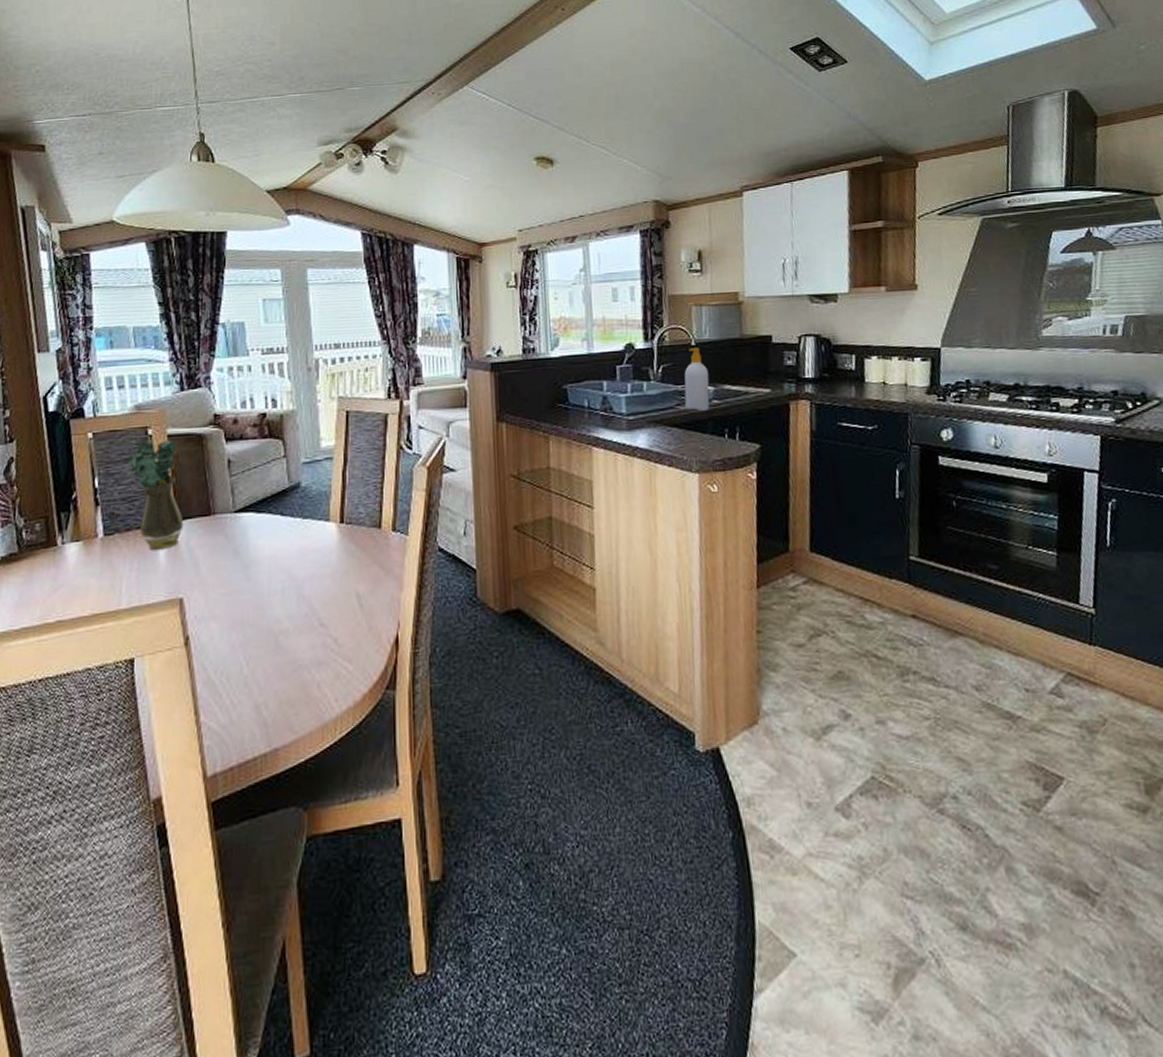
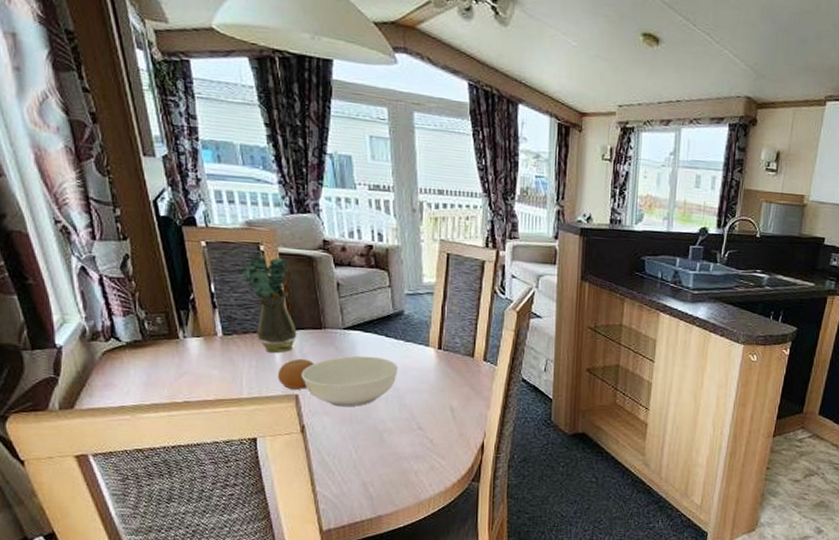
fruit: none [160,553,201,592] -> present [277,359,314,389]
bowl: none [187,540,296,608] -> present [301,355,399,407]
soap bottle: present [684,348,710,413] -> none [742,239,767,295]

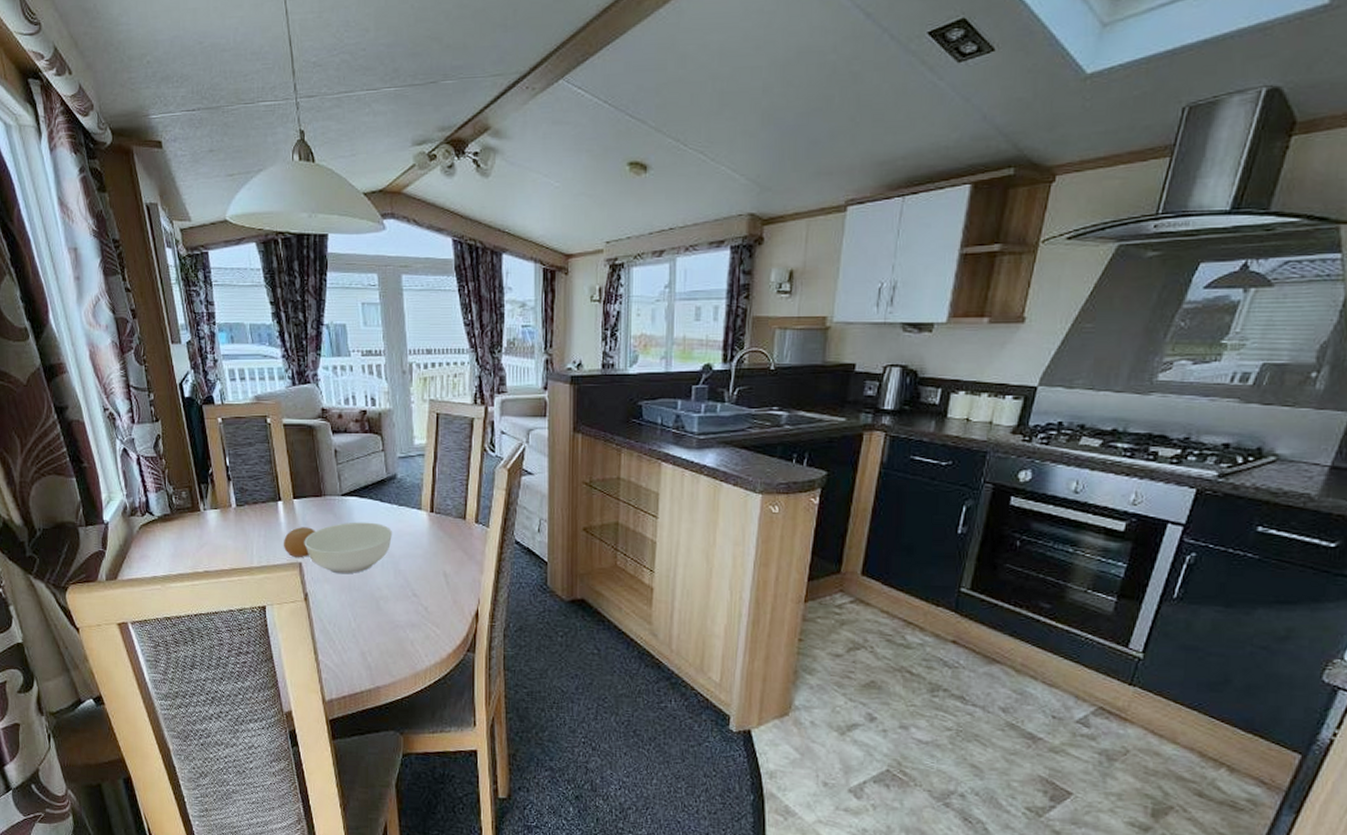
vase: present [240,252,297,353] -> none [251,425,300,521]

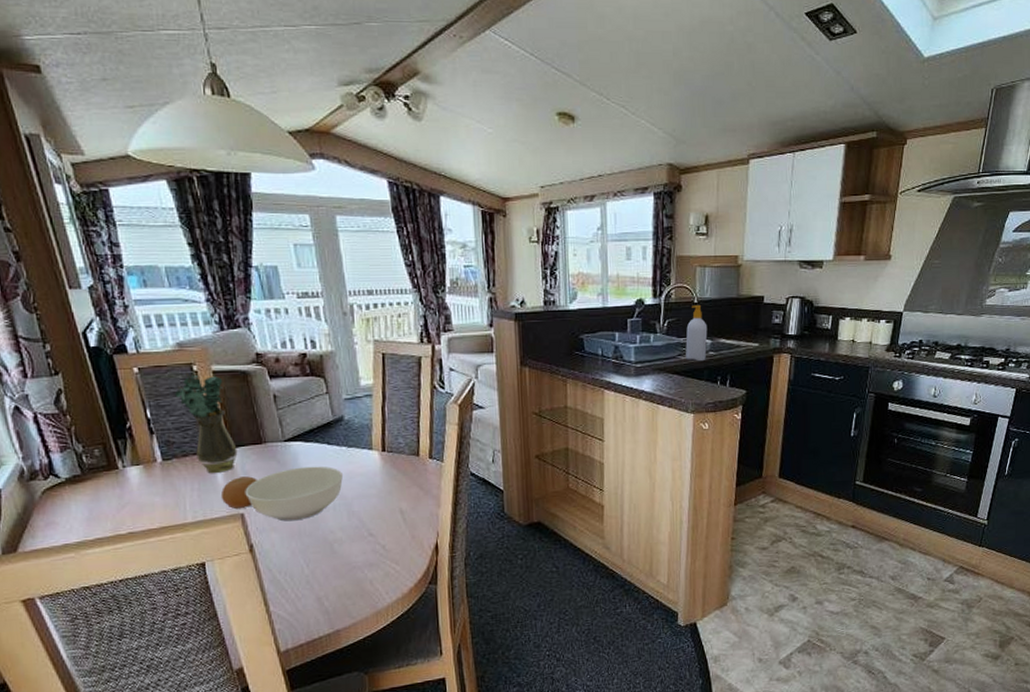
vase: none [251,425,300,521] -> present [175,373,238,473]
soap bottle: none [757,372,785,436] -> present [685,305,708,362]

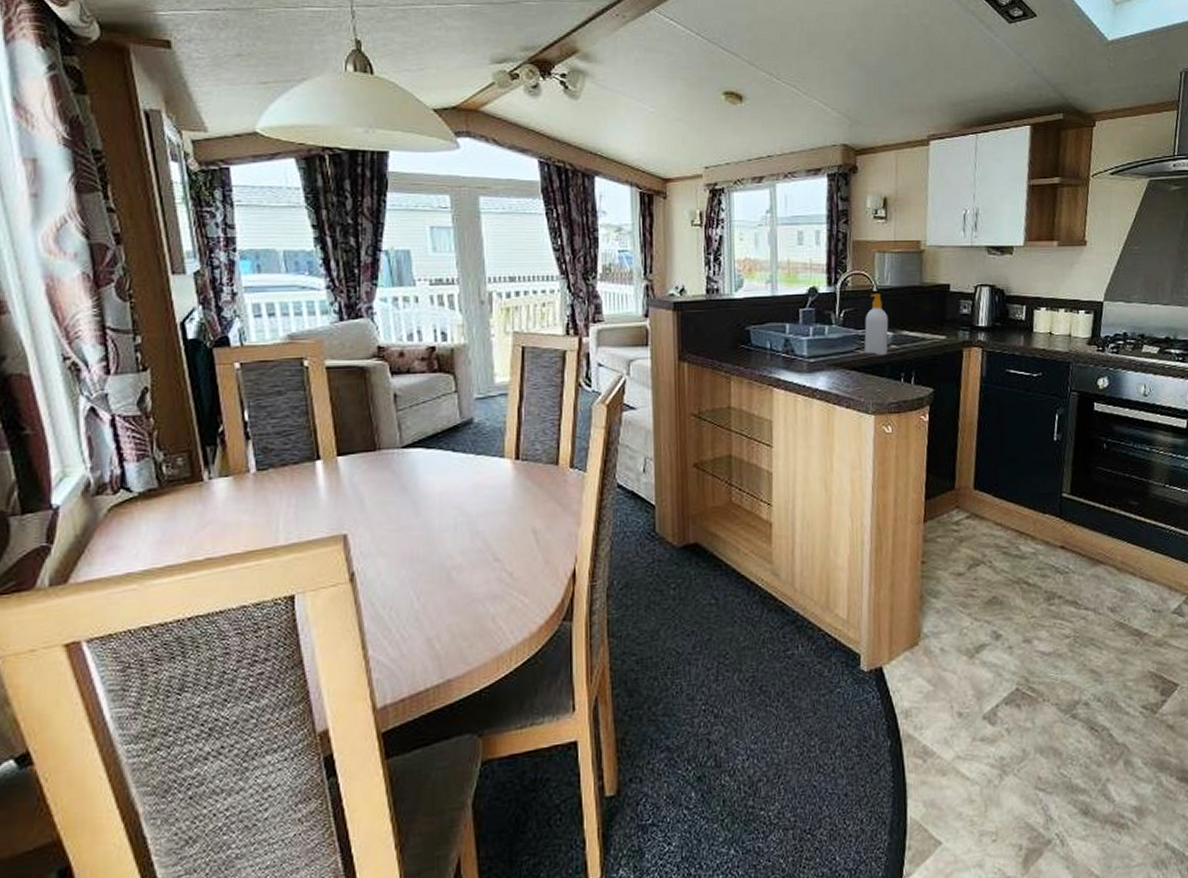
vase: present [175,373,238,473] -> none [280,369,346,486]
fruit: present [220,476,257,509] -> none [321,489,366,528]
bowl: present [245,466,344,522] -> none [351,477,469,544]

